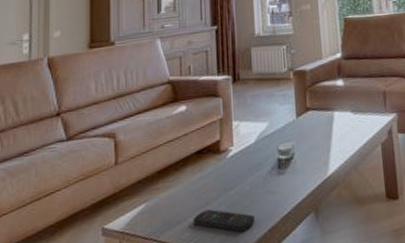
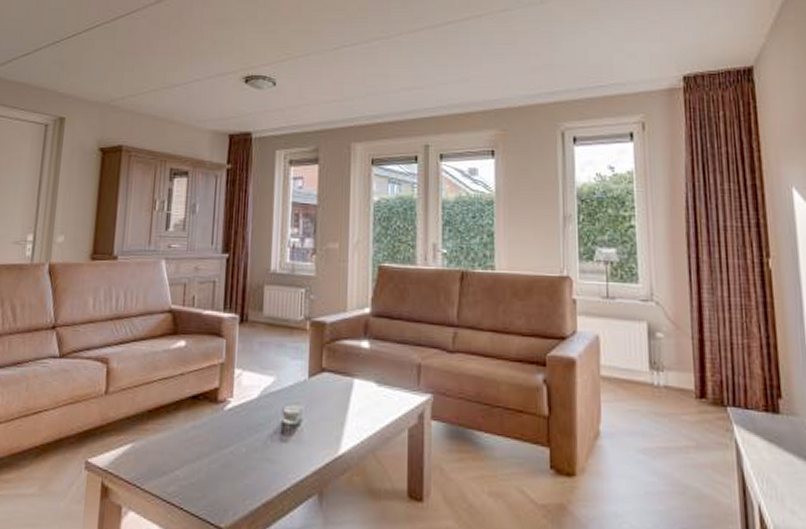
remote control: present [193,209,255,232] -> none [180,465,248,500]

